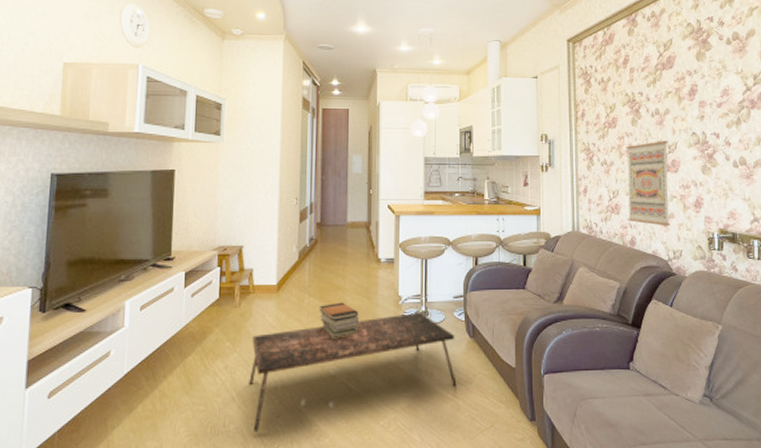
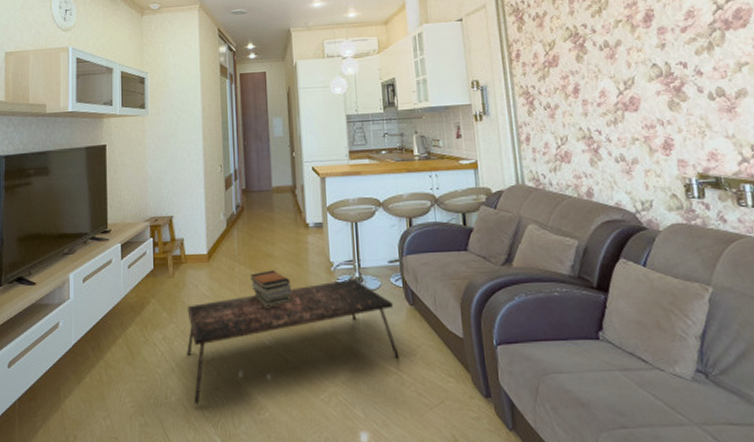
wall art: present [626,140,671,226] -> none [572,76,635,174]

